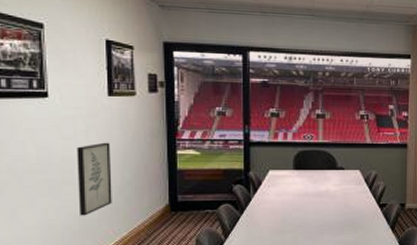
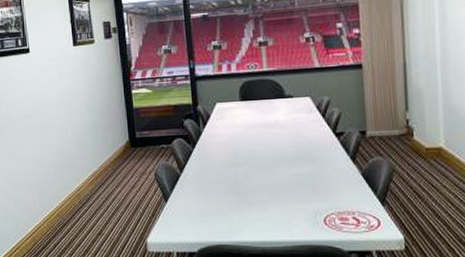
wall art: present [77,142,112,216] -> none [53,87,83,154]

